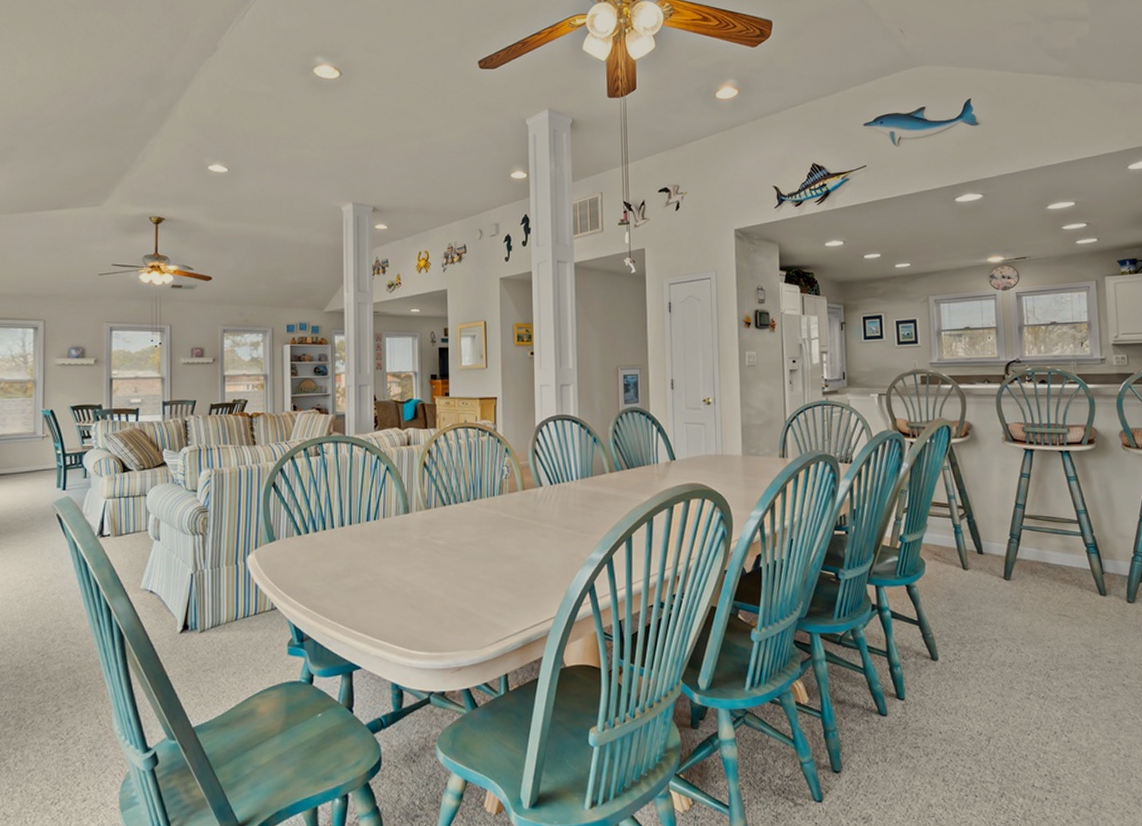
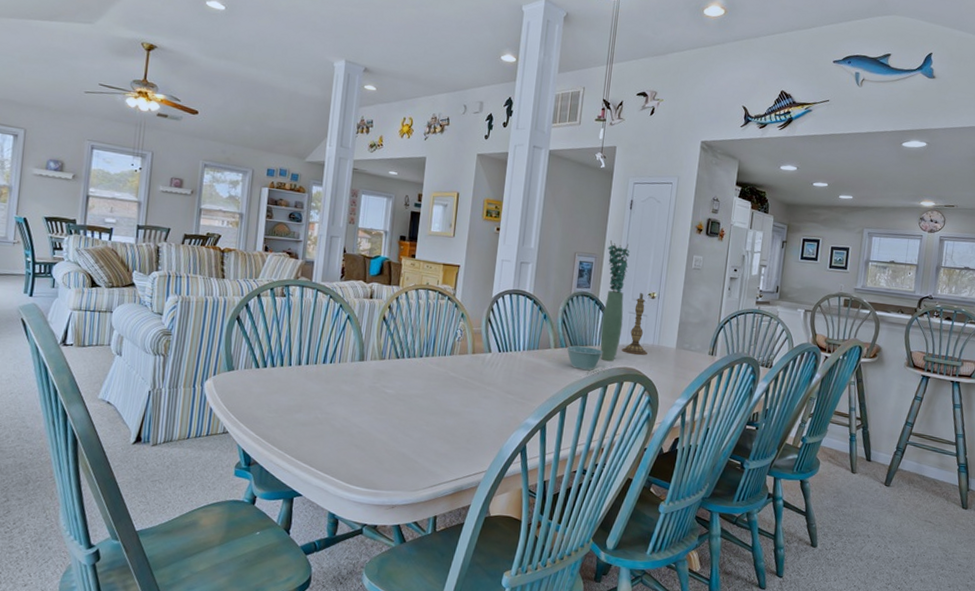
bowl: none [622,466,663,493] -> present [566,345,603,371]
vase: none [651,348,680,480] -> present [600,240,630,362]
candlestick: none [683,399,712,469] -> present [622,292,648,356]

